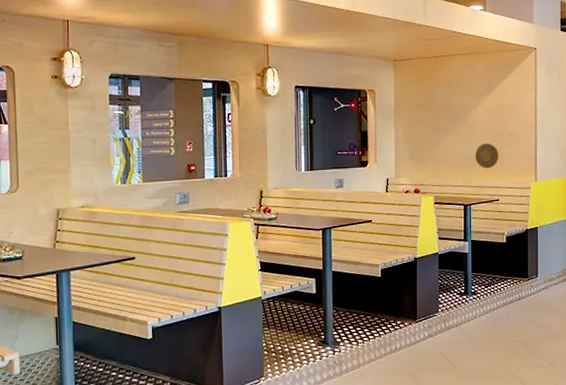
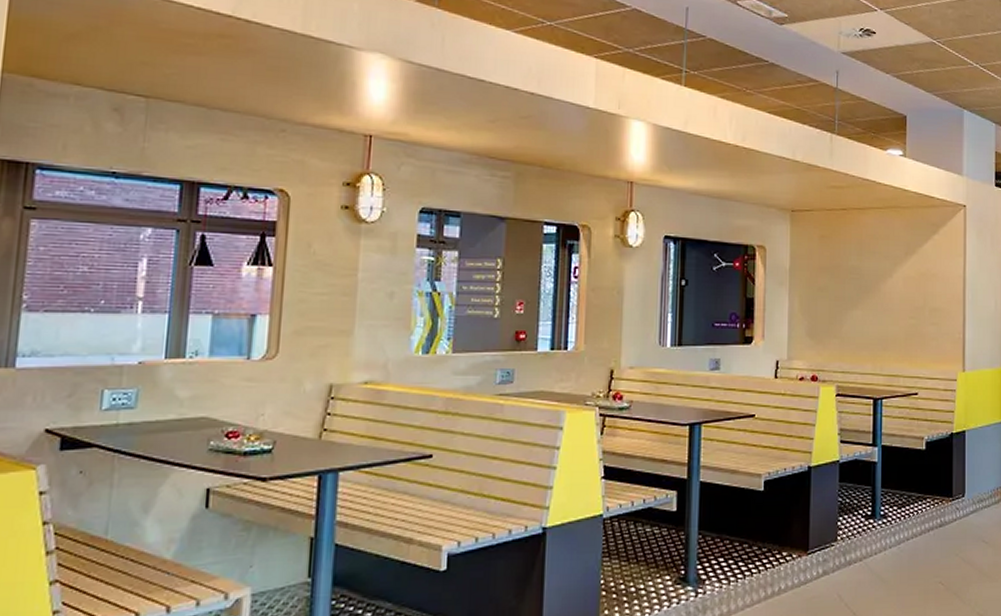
decorative plate: present [475,143,499,169] -> none [888,320,919,353]

